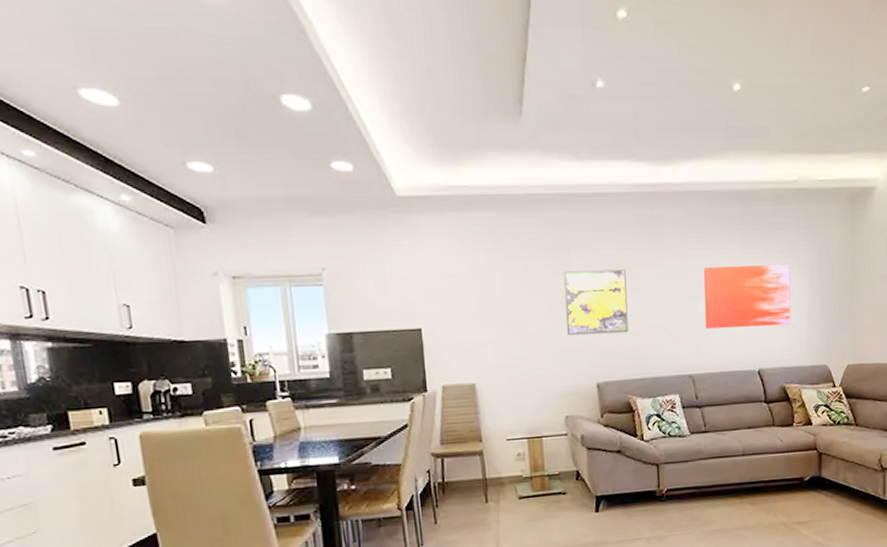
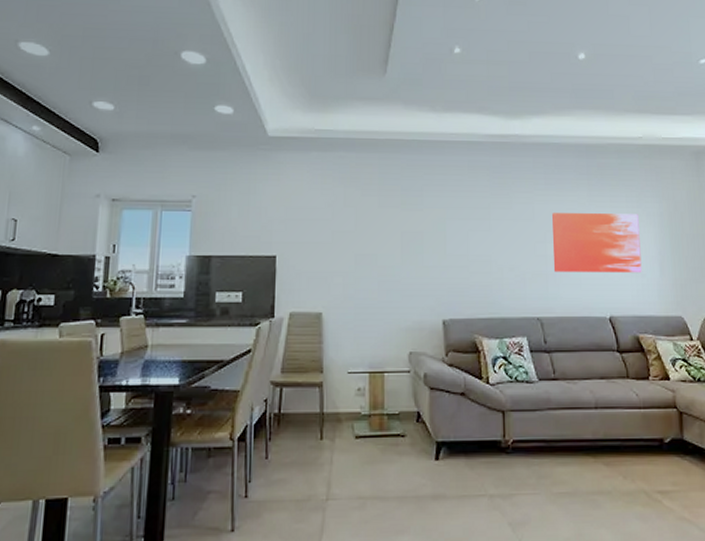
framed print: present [563,269,629,336] -> none [415,210,477,272]

